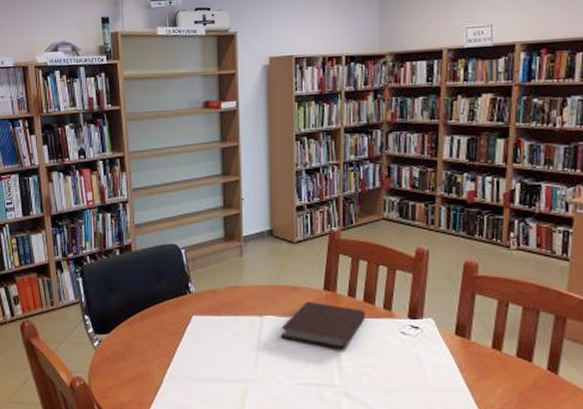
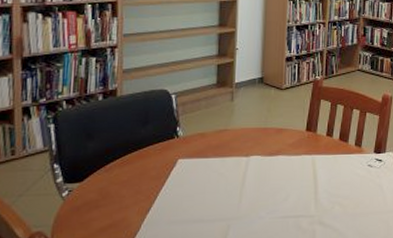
notebook: present [281,301,366,350] -> none [265,141,340,183]

